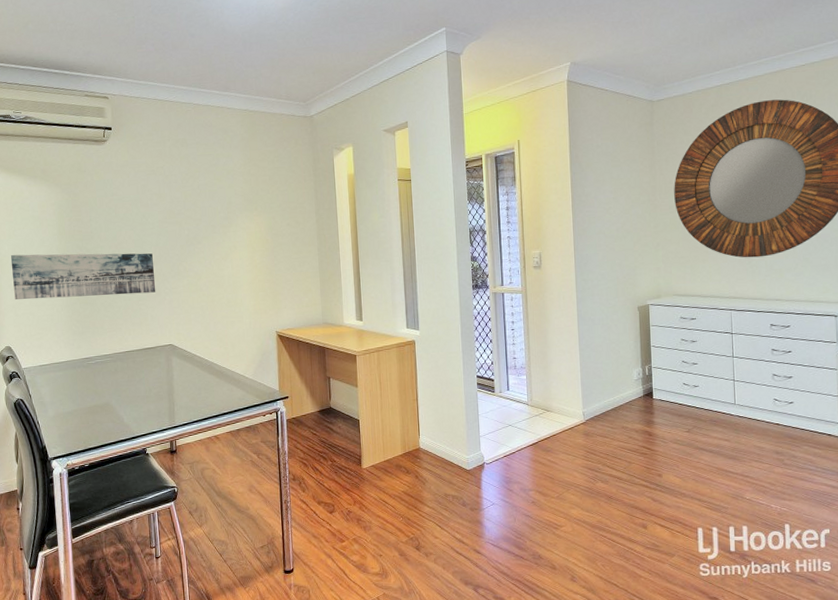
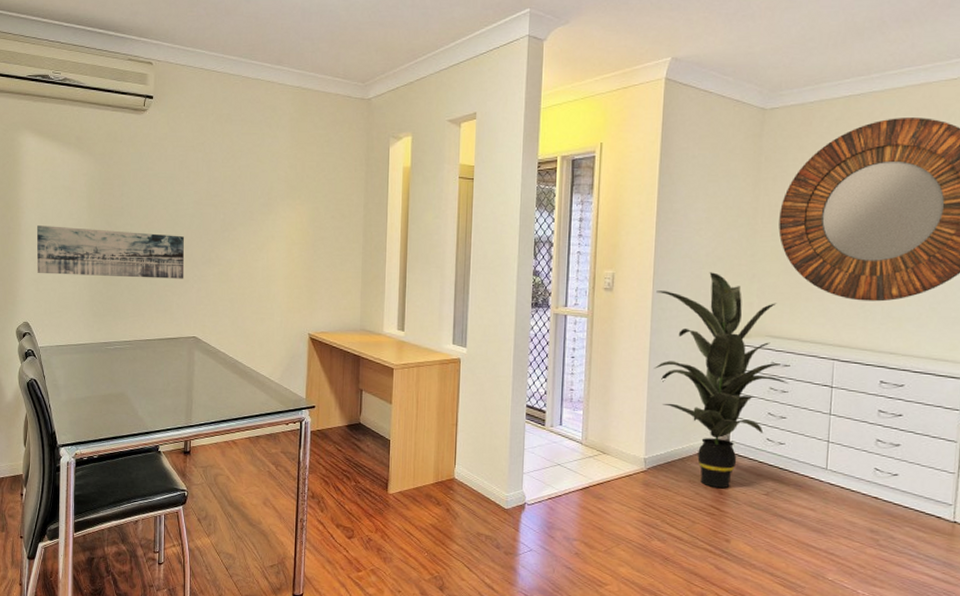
indoor plant: none [578,244,697,430] -> present [654,272,789,488]

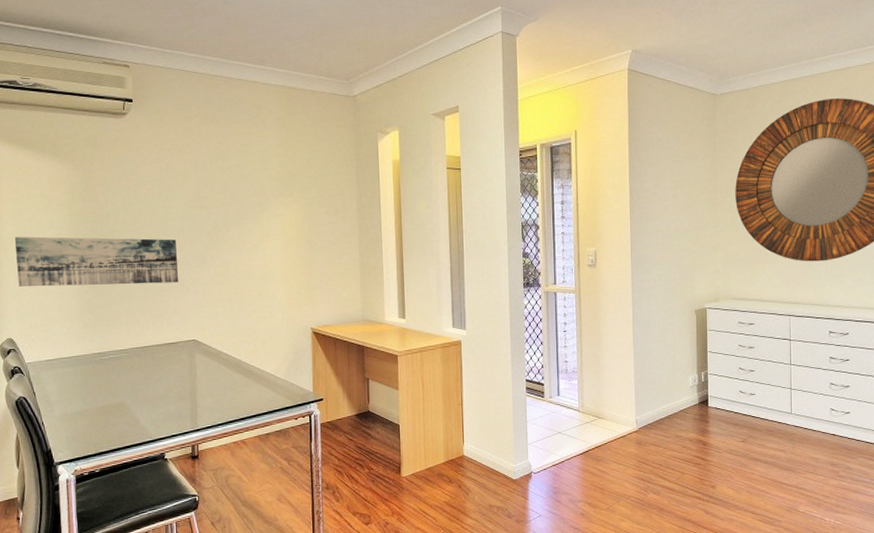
indoor plant: present [654,272,789,488] -> none [635,244,754,439]

